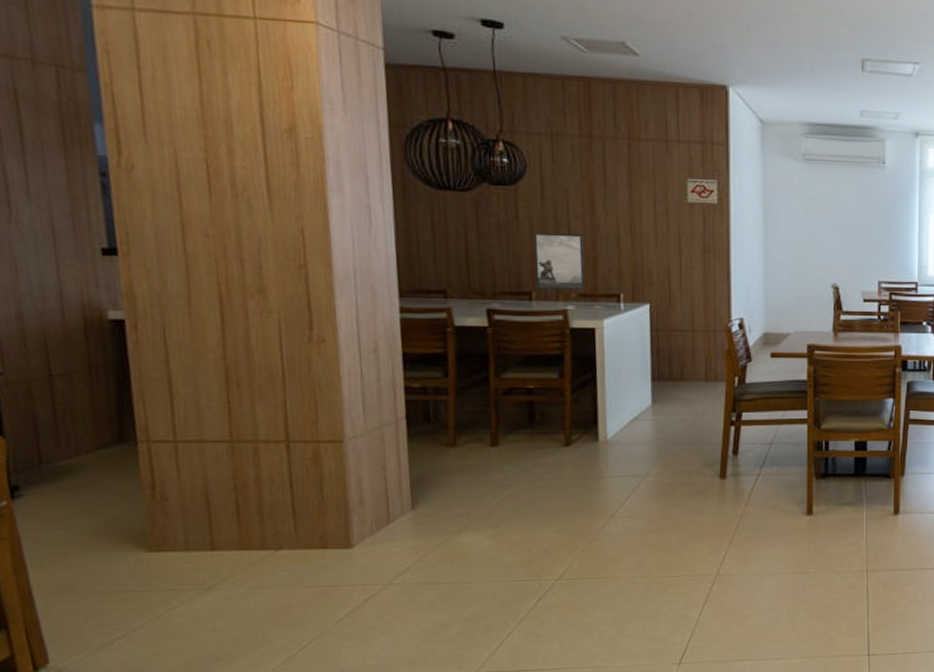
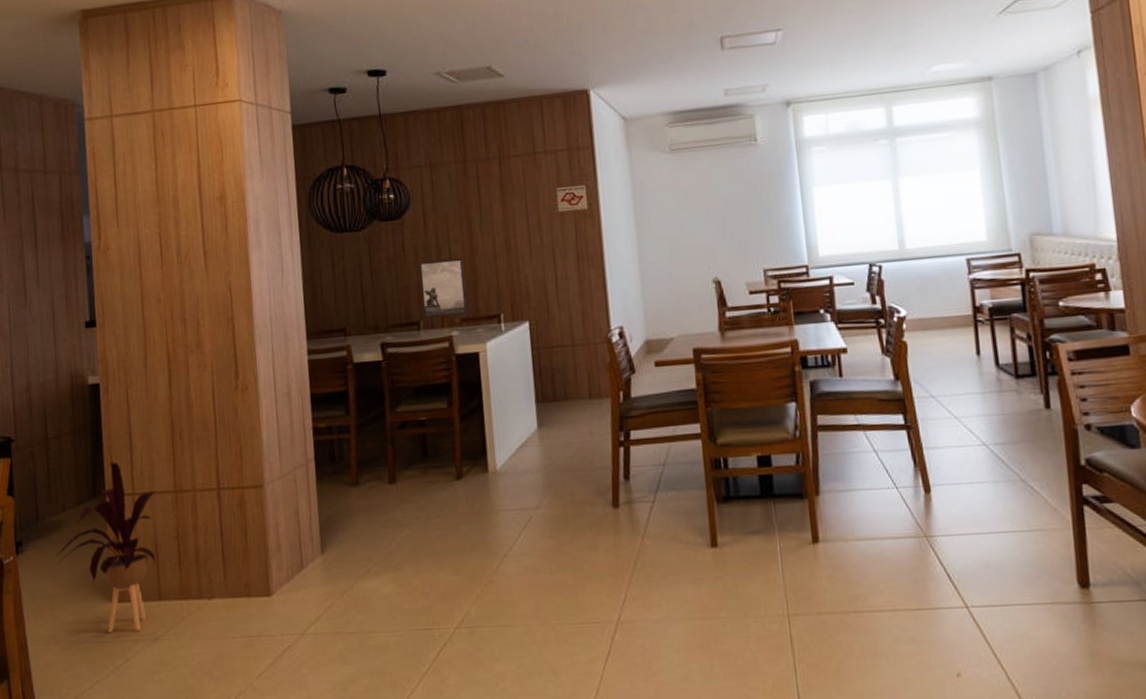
house plant: none [70,406,206,582] -> present [56,461,156,633]

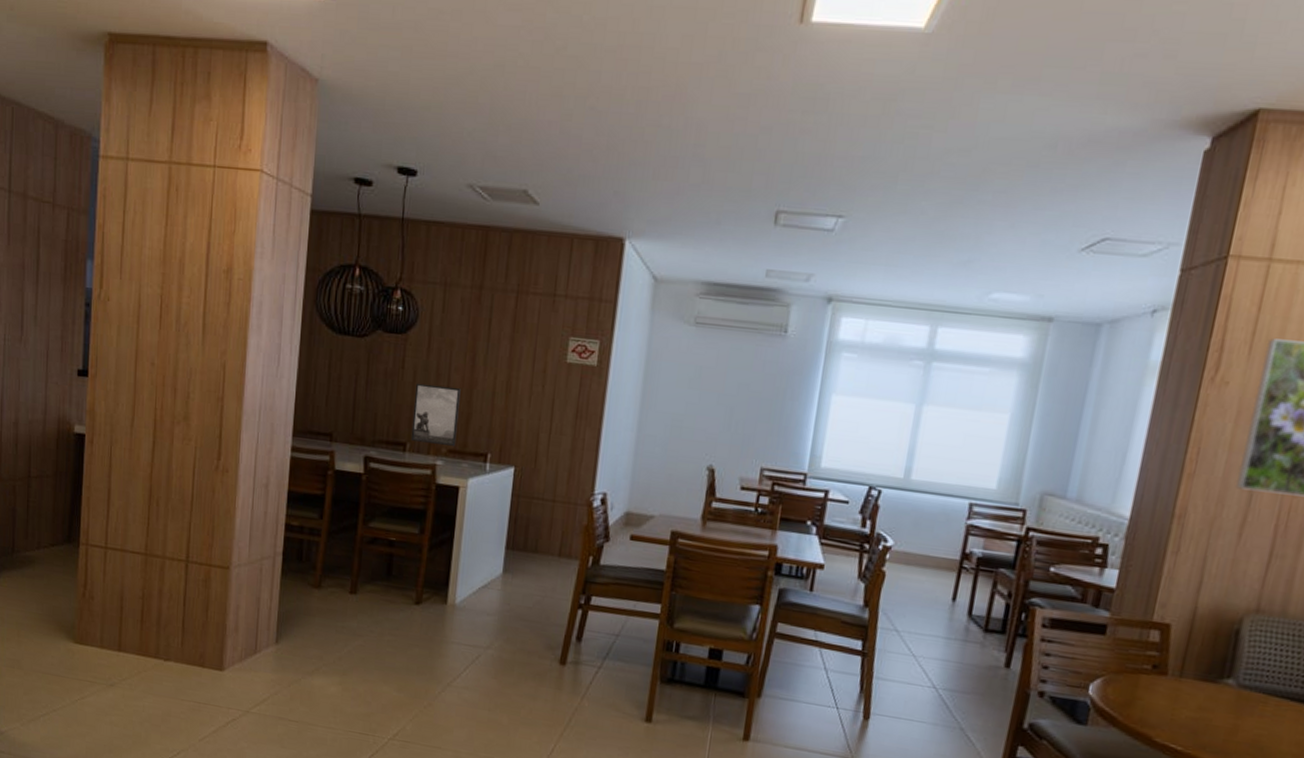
house plant: present [56,461,156,633] -> none [27,512,127,675]

